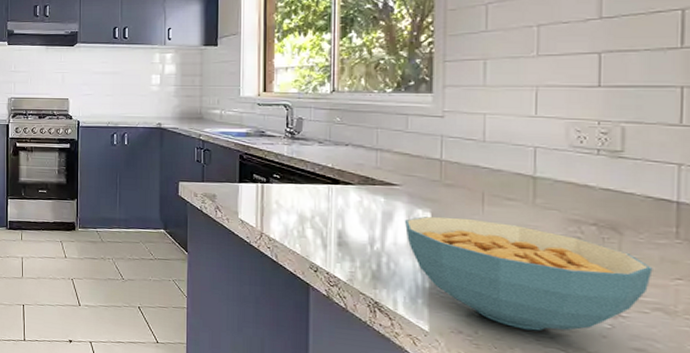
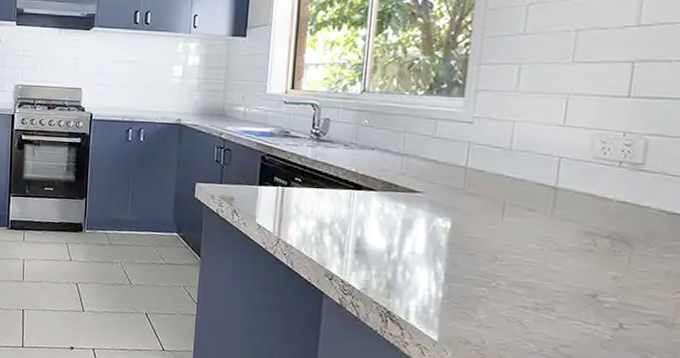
cereal bowl: present [405,216,653,331] -> none [424,225,658,342]

